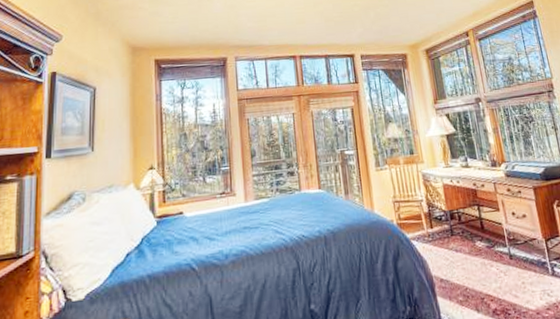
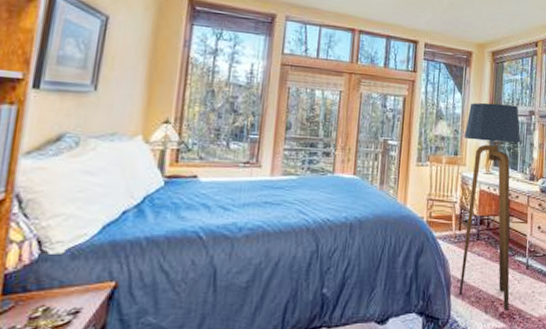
floor lamp: none [415,96,501,306] -> present [458,102,521,310]

